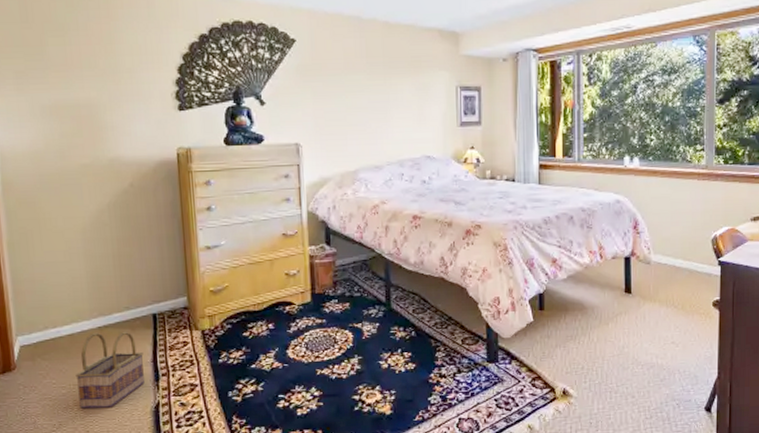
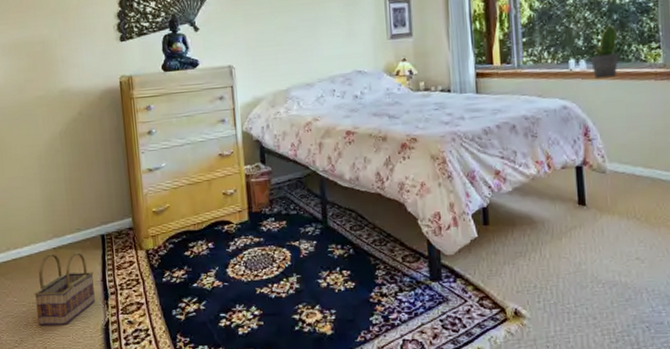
potted plant: none [642,125,669,176] -> present [589,24,619,79]

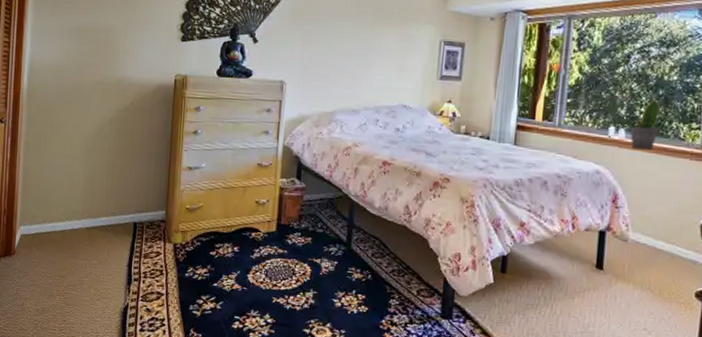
basket: present [34,251,95,326] -> none [61,231,121,302]

